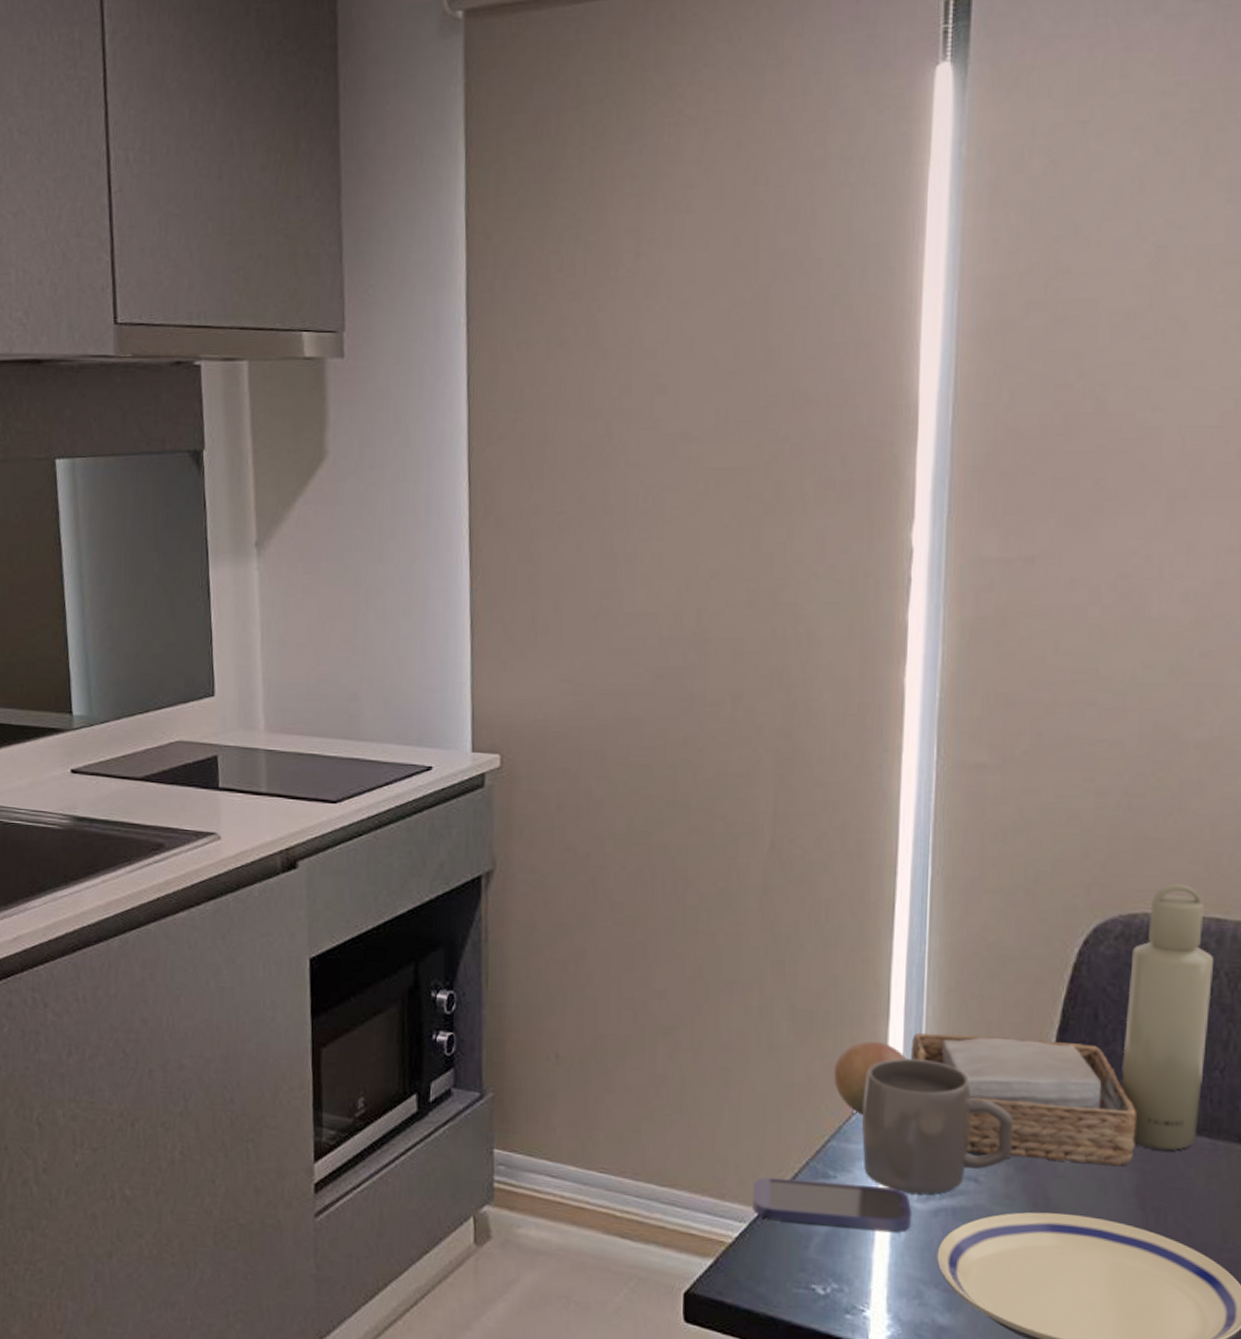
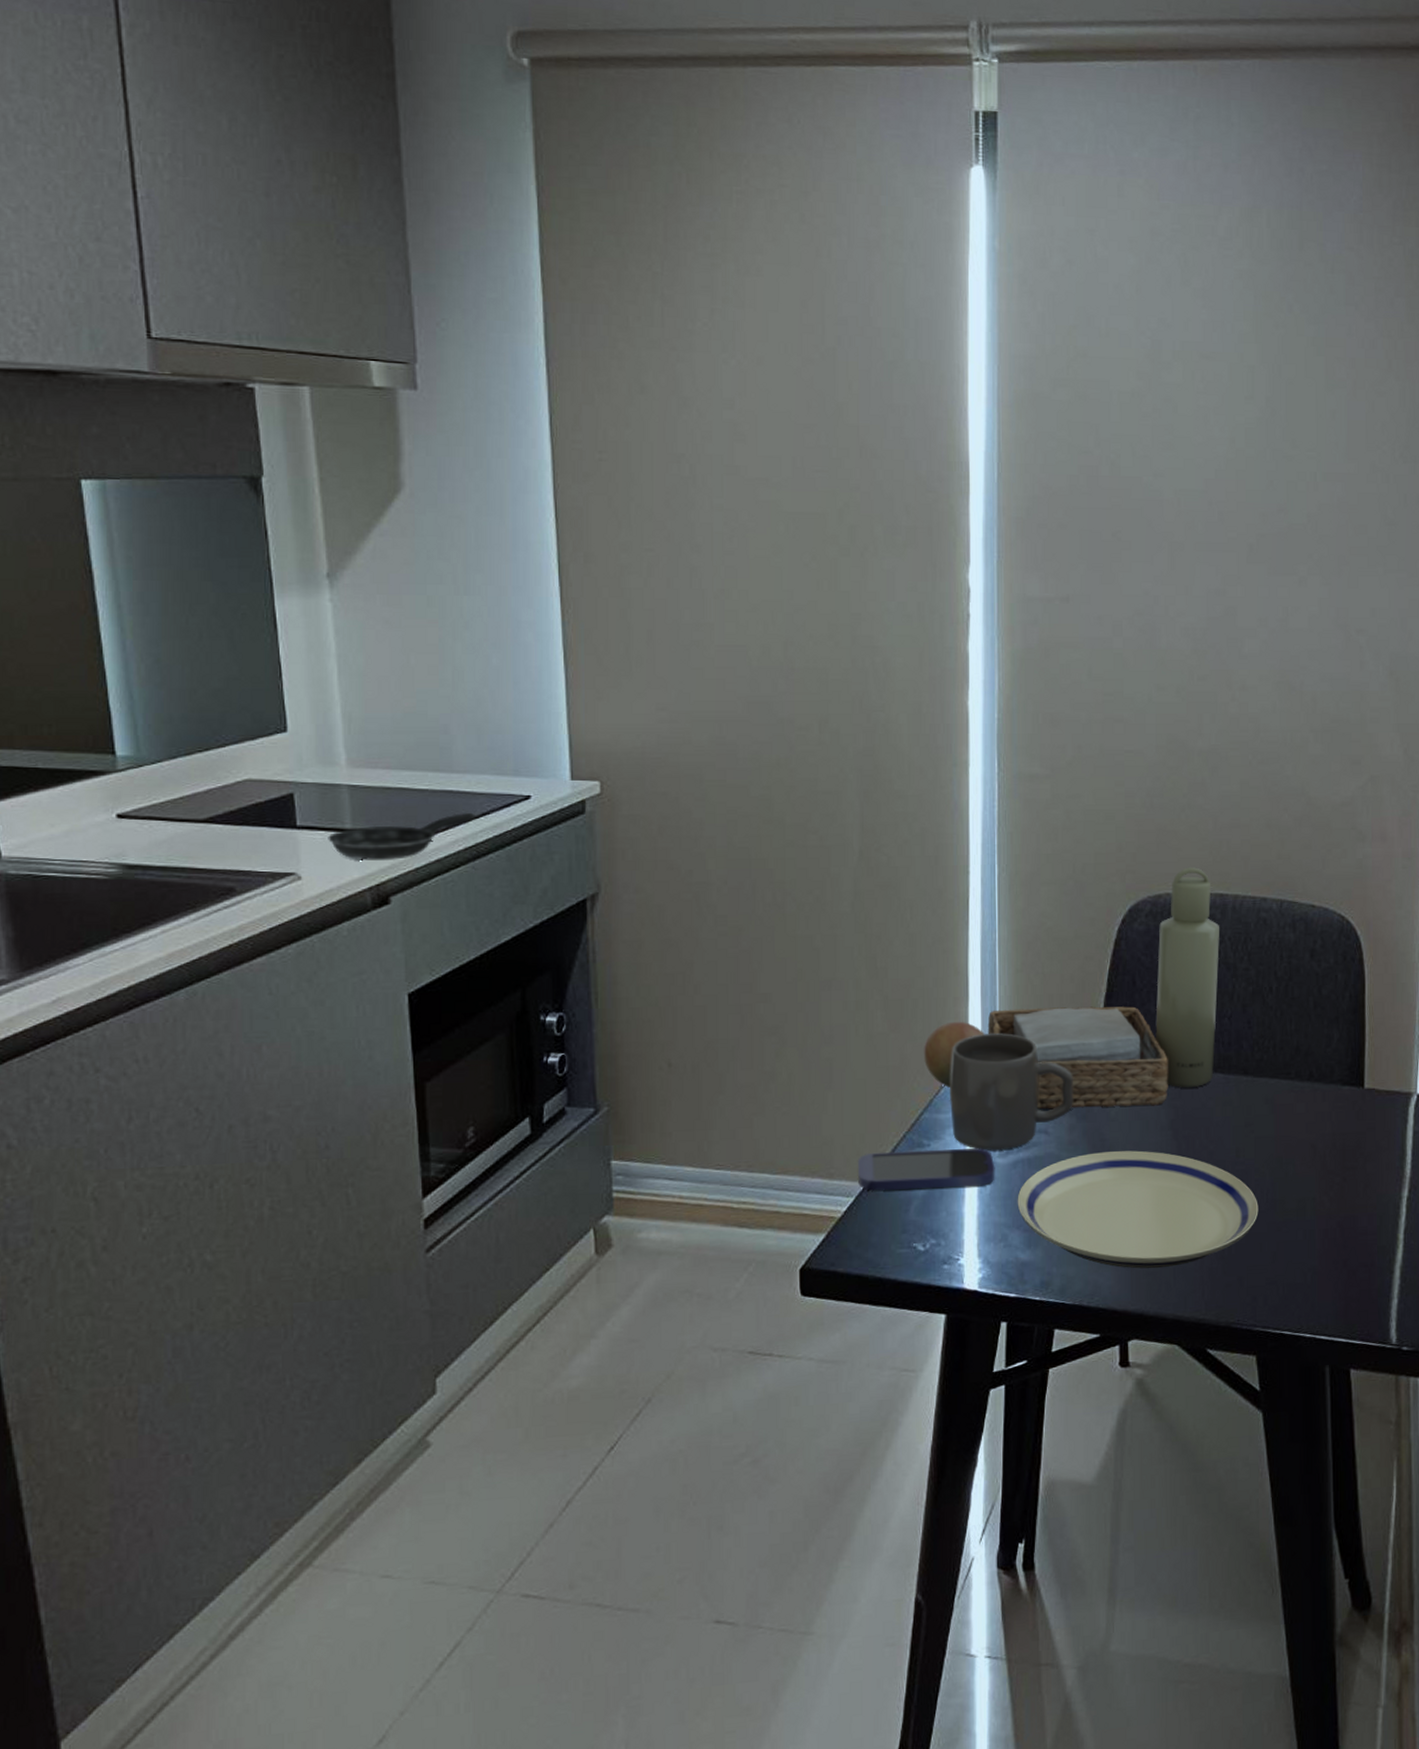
frying pan: none [245,782,379,827] -> present [328,813,475,861]

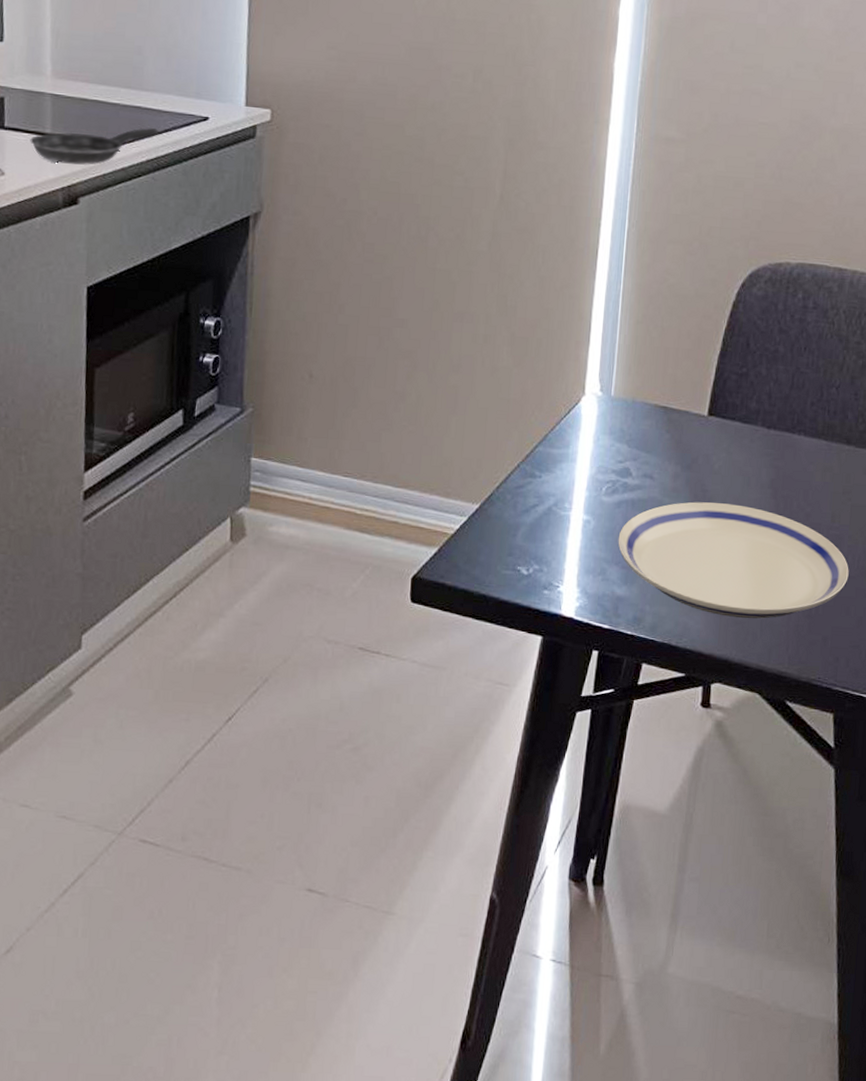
mobile phone: present [857,1148,995,1191] -> none [471,477,600,520]
fruit: present [923,1021,985,1087] -> none [542,363,602,425]
mug: present [950,1033,1074,1151] -> none [563,378,682,490]
napkin holder: present [987,1006,1168,1110] -> none [604,356,774,464]
bottle: present [1155,866,1219,1088] -> none [764,239,836,451]

